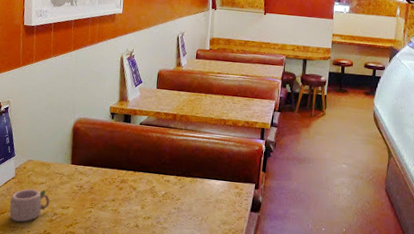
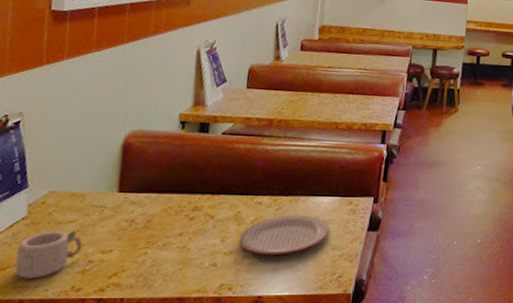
plate: none [154,192,221,224] -> present [239,214,330,256]

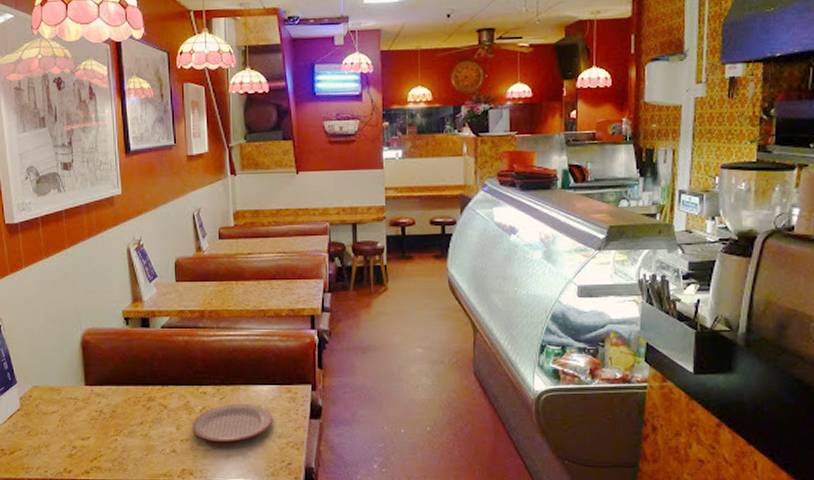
mug: present [13,230,83,279] -> none [19,419,66,461]

